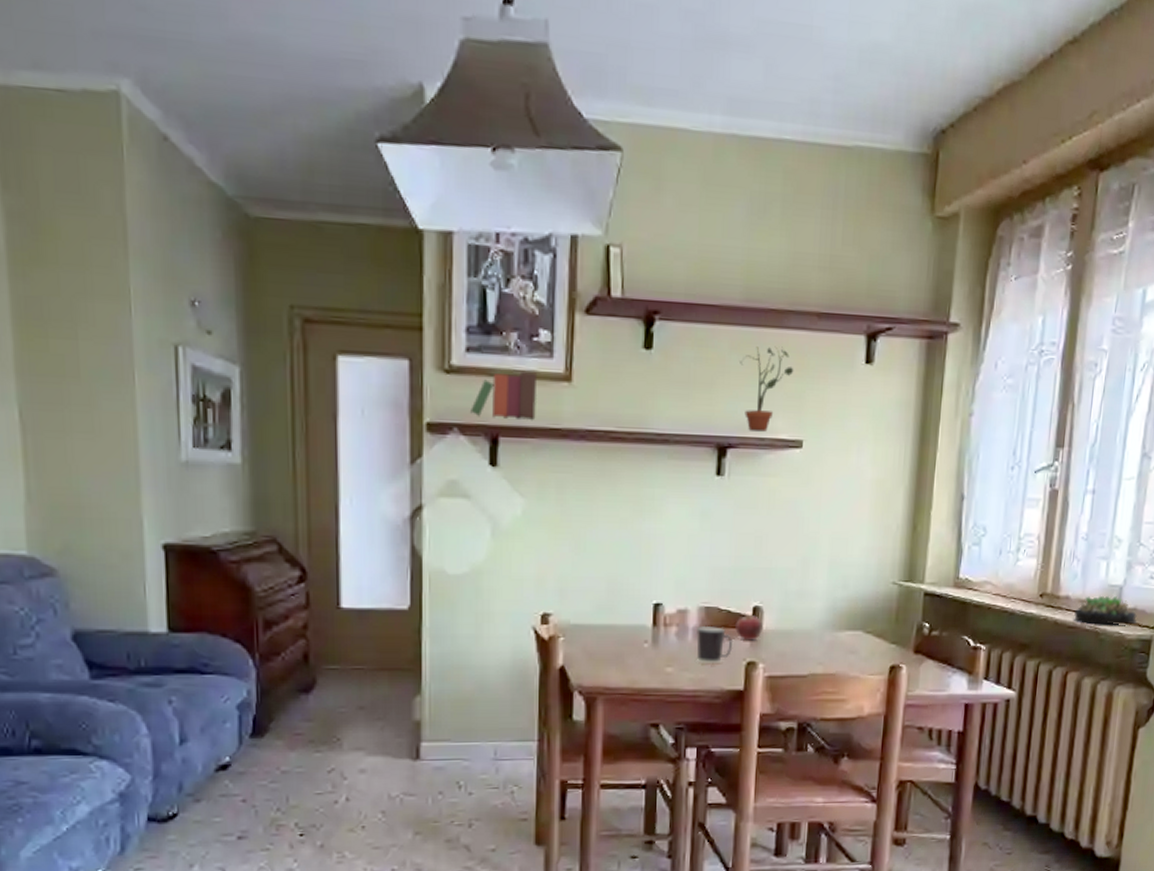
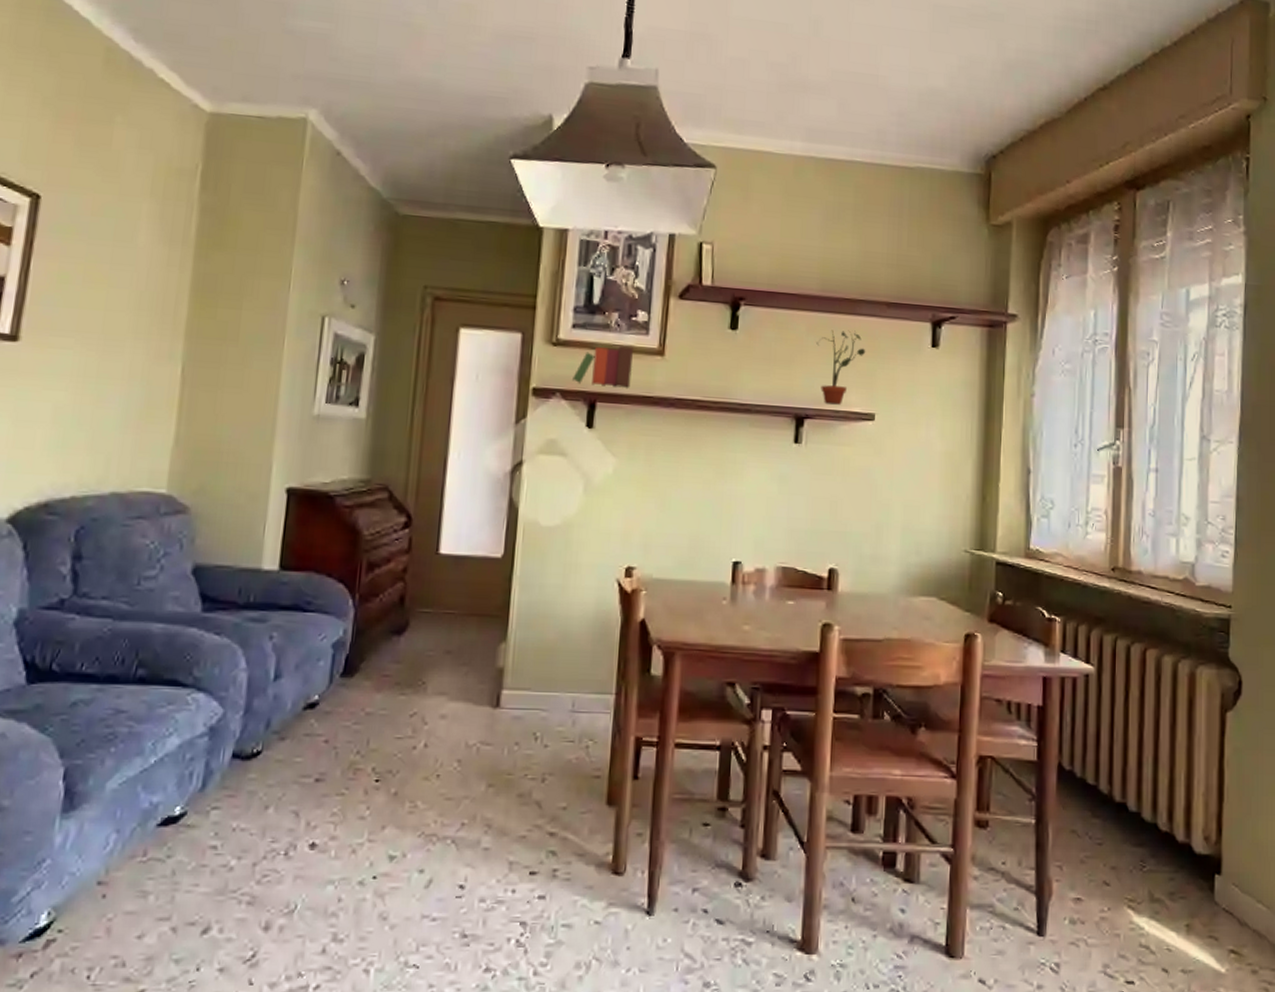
mug: present [696,627,733,665] -> none [773,586,810,625]
fruit: present [735,615,763,641] -> none [811,577,838,602]
succulent plant: present [1074,595,1137,626] -> none [1148,571,1213,604]

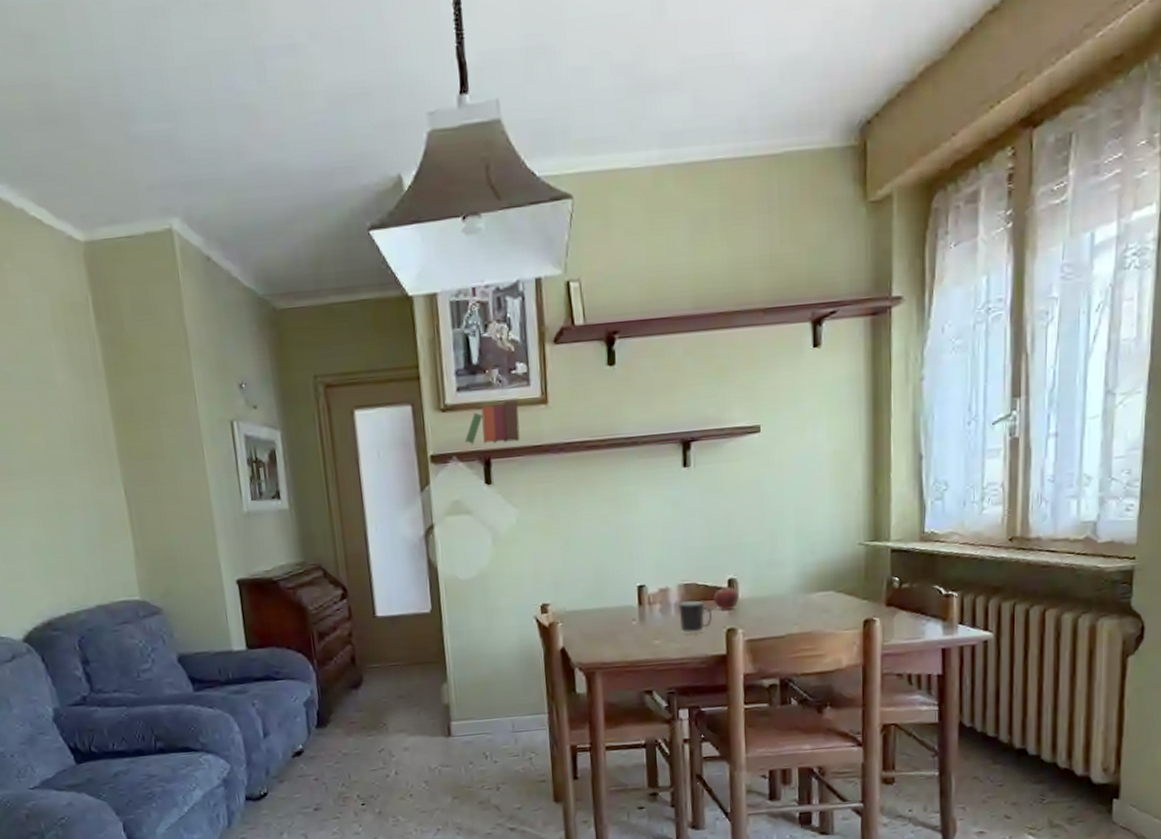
mug: none [773,586,810,625] -> present [678,600,713,634]
fruit: none [811,577,838,602] -> present [713,587,739,610]
potted plant: present [816,330,866,405] -> none [695,344,746,424]

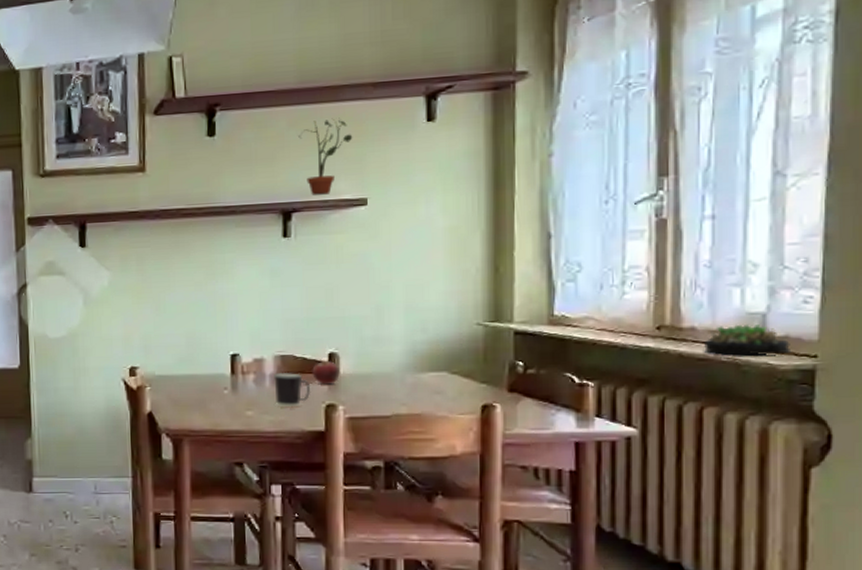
books: present [465,400,520,445] -> none [62,168,116,209]
potted plant: none [695,344,746,424] -> present [298,117,353,195]
succulent plant: none [1047,532,1116,562] -> present [704,323,792,357]

